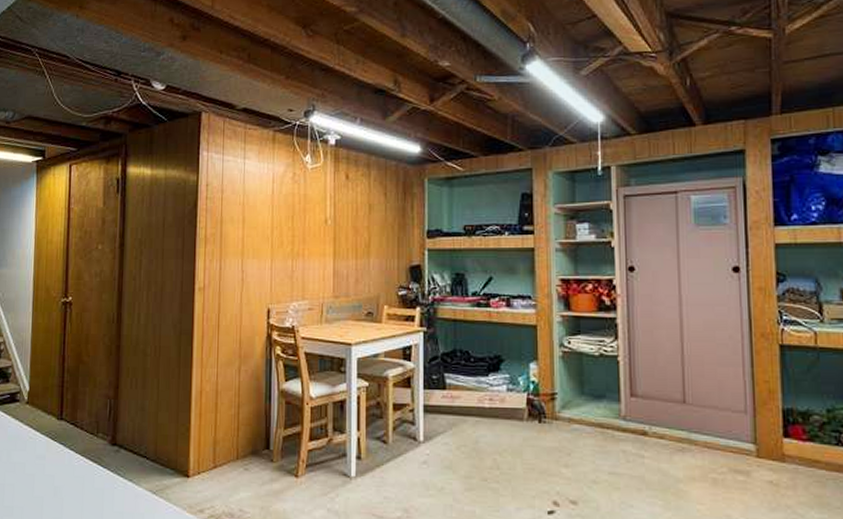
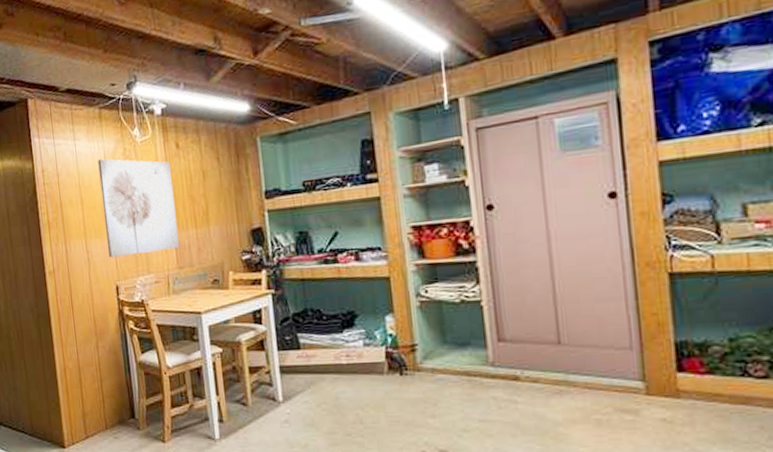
wall art: none [263,181,338,280] -> present [98,159,180,258]

